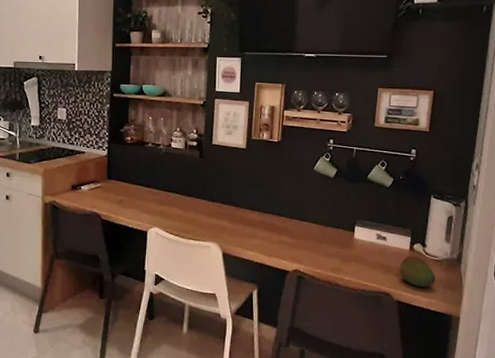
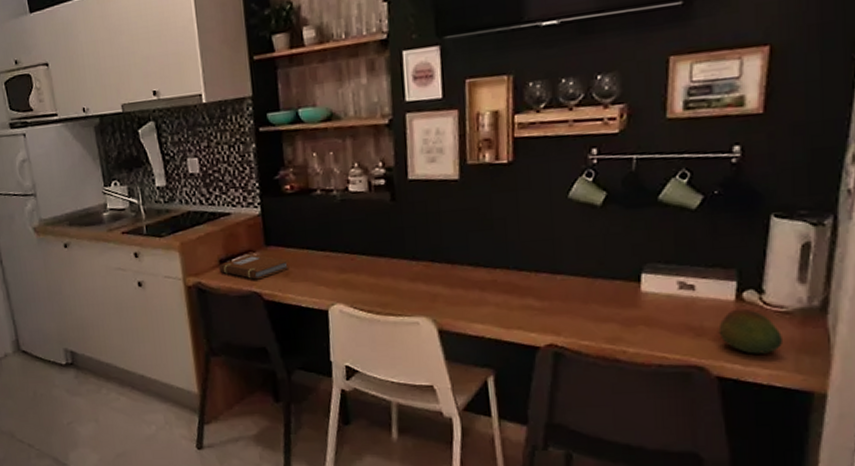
notebook: none [70,184,123,204] -> present [218,254,290,280]

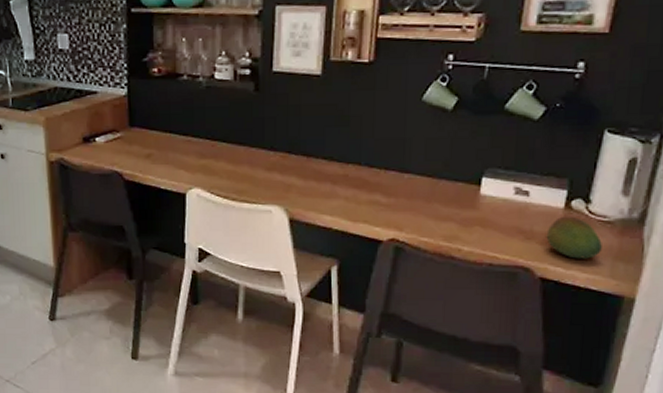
notebook: present [218,254,290,280] -> none [82,134,151,160]

